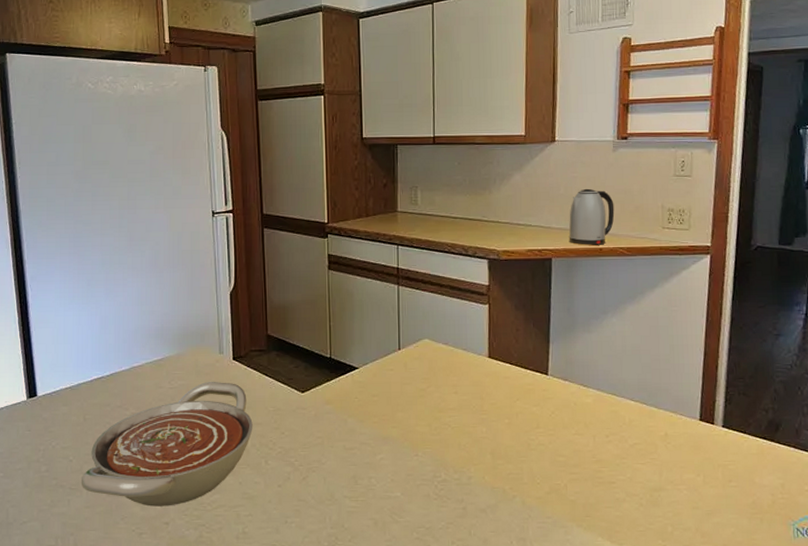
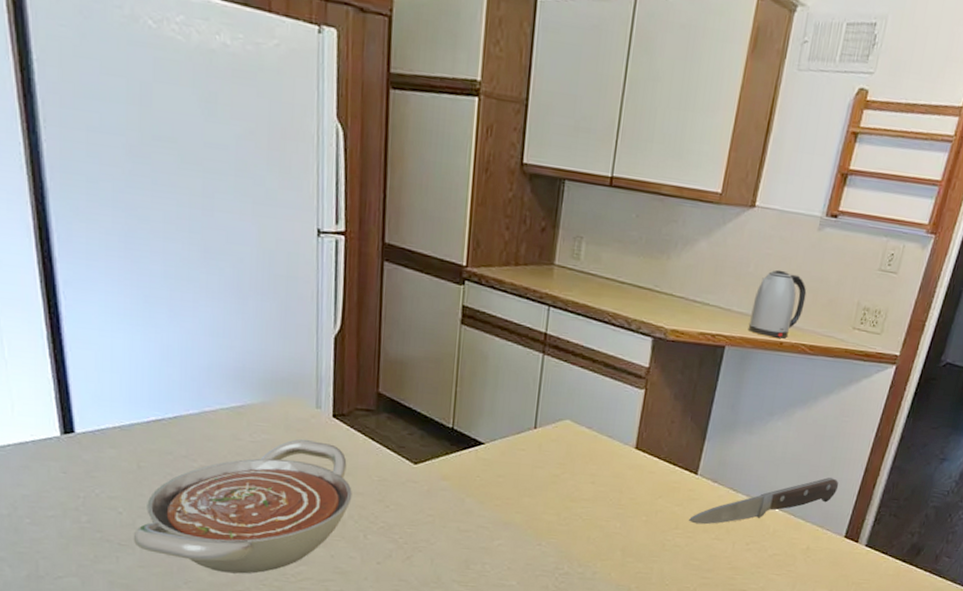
kitchen knife: none [548,365,683,422] -> present [689,478,839,525]

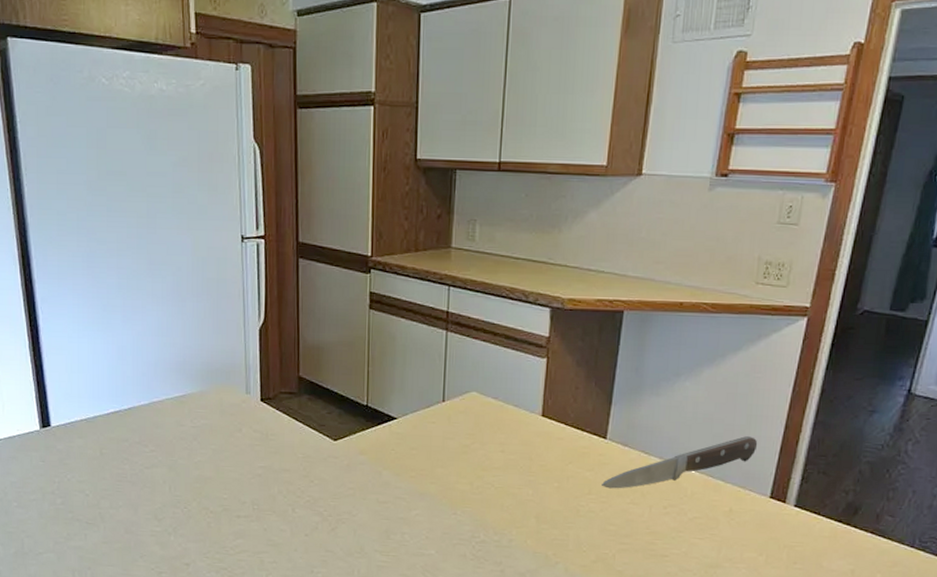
bowl: present [133,439,352,574] -> none [98,423,280,548]
kettle: present [748,270,807,339] -> none [645,232,703,299]

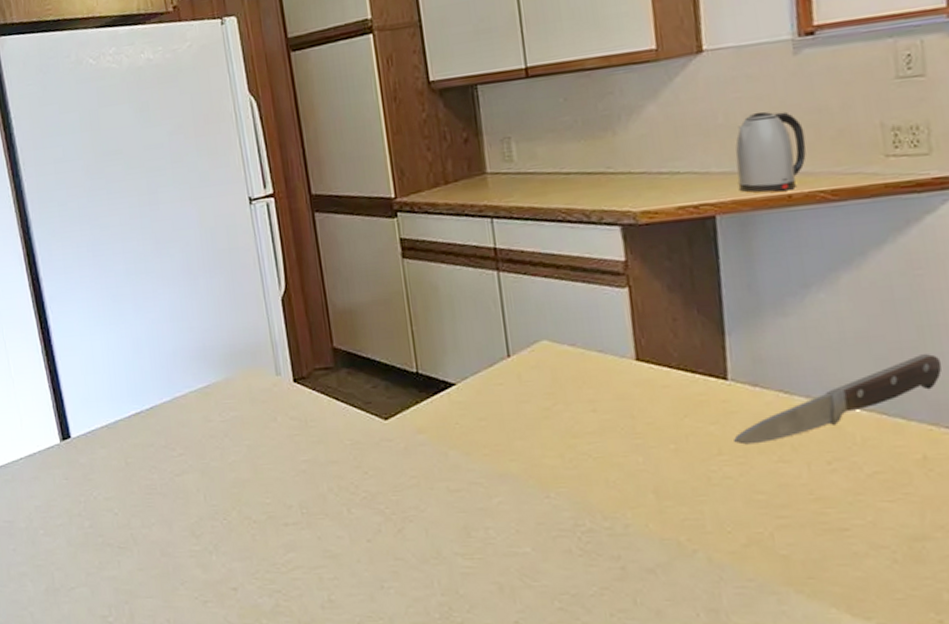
kettle: none [645,232,703,299] -> present [735,111,806,194]

